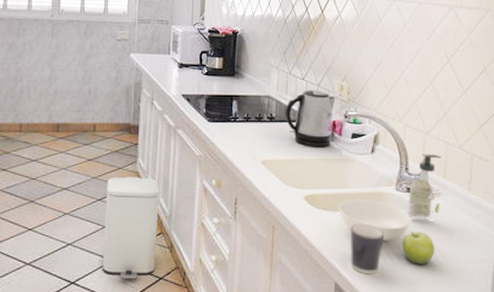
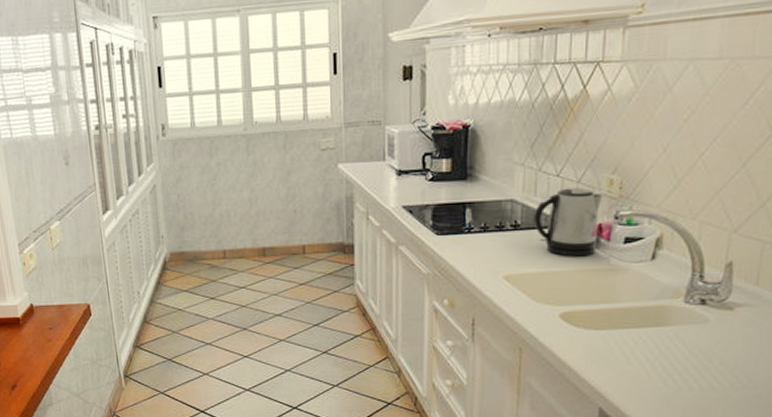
pedal bin: present [102,177,159,280] -> none [323,300,383,405]
bowl: present [339,198,411,242] -> none [605,314,705,363]
mug: present [349,223,385,275] -> none [618,342,667,399]
fruit: present [402,231,435,266] -> none [691,349,737,389]
soap dispenser: present [408,154,441,220] -> none [701,256,753,336]

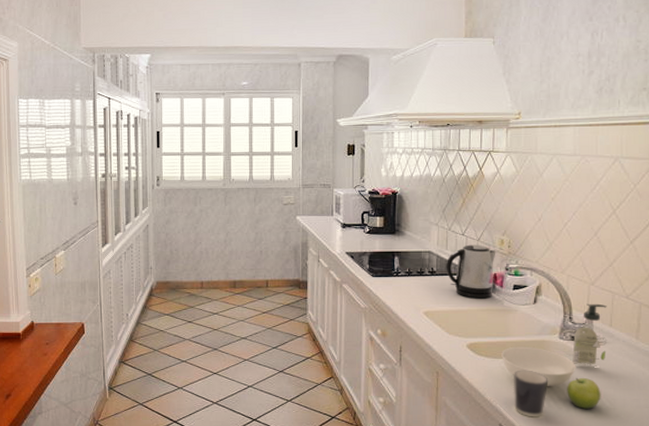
bowl: none [605,314,705,363] -> present [501,346,576,387]
mug: none [618,342,667,399] -> present [513,370,549,417]
fruit: none [691,349,737,389] -> present [567,377,601,410]
soap dispenser: none [701,256,753,336] -> present [572,303,607,367]

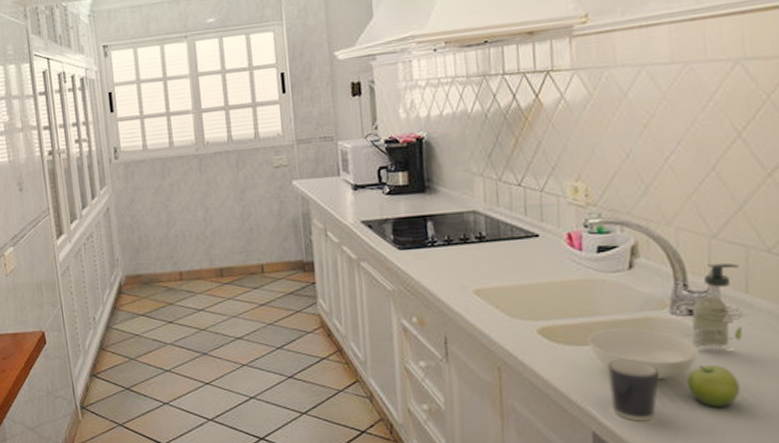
kettle: present [446,244,496,299] -> none [498,196,569,269]

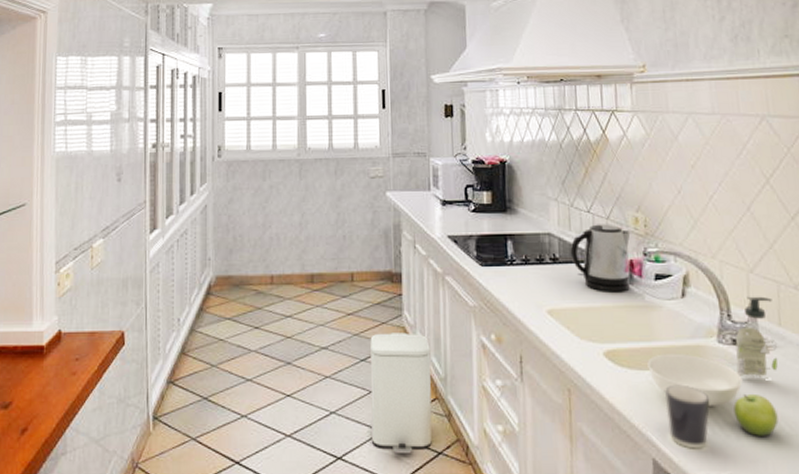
pedal bin: none [285,320,355,434] -> present [370,332,433,454]
kettle: none [498,196,569,269] -> present [570,224,631,292]

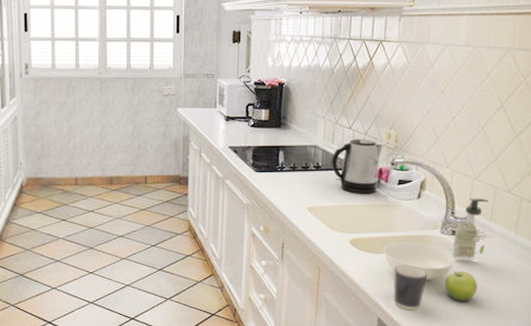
pedal bin: present [370,332,433,454] -> none [158,224,209,316]

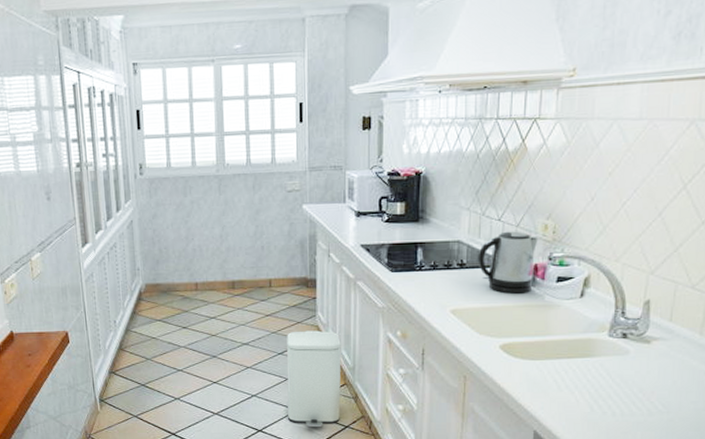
pedal bin: none [158,224,209,316] -> present [286,330,341,428]
bowl: present [383,241,455,281] -> none [539,346,626,390]
mug: present [392,264,428,310] -> none [551,371,593,423]
fruit: present [445,271,478,302] -> none [614,378,654,414]
soap dispenser: present [452,198,489,260] -> none [622,295,668,367]

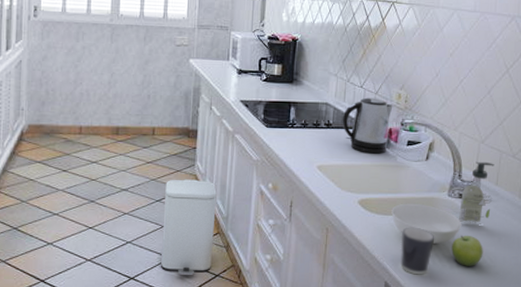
bowl: none [539,346,626,390] -> present [391,203,462,245]
mug: none [551,371,593,423] -> present [400,227,435,275]
fruit: none [614,378,654,414] -> present [451,235,483,267]
soap dispenser: none [622,295,668,367] -> present [459,161,495,224]

